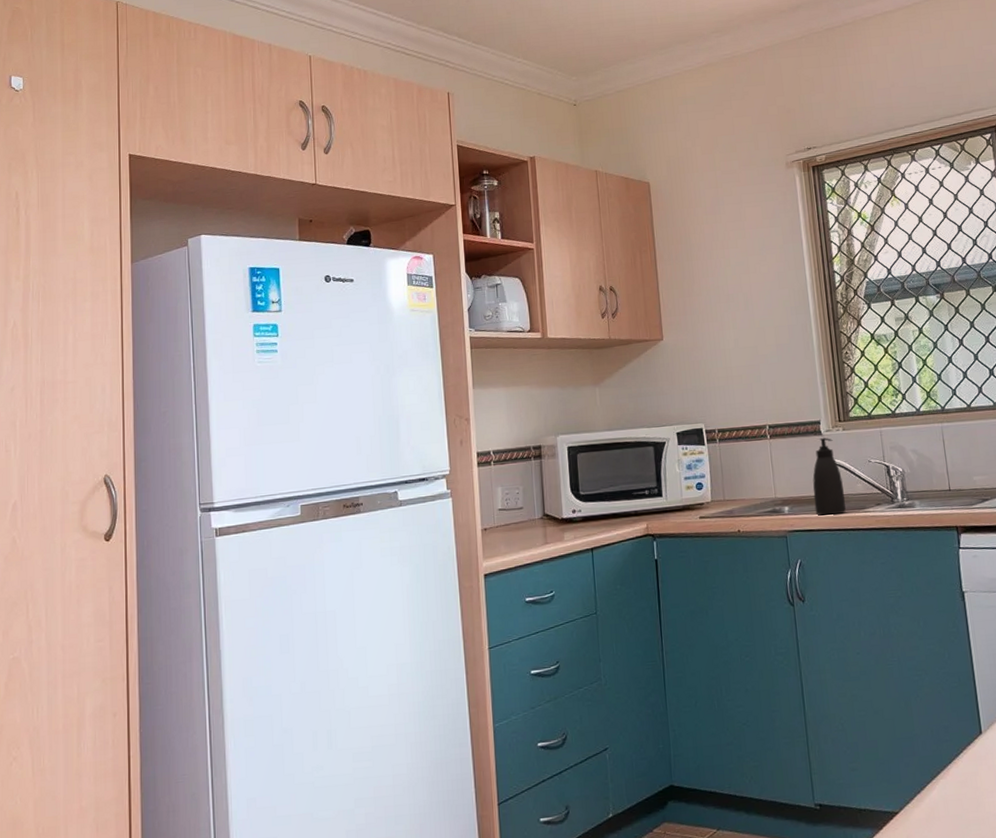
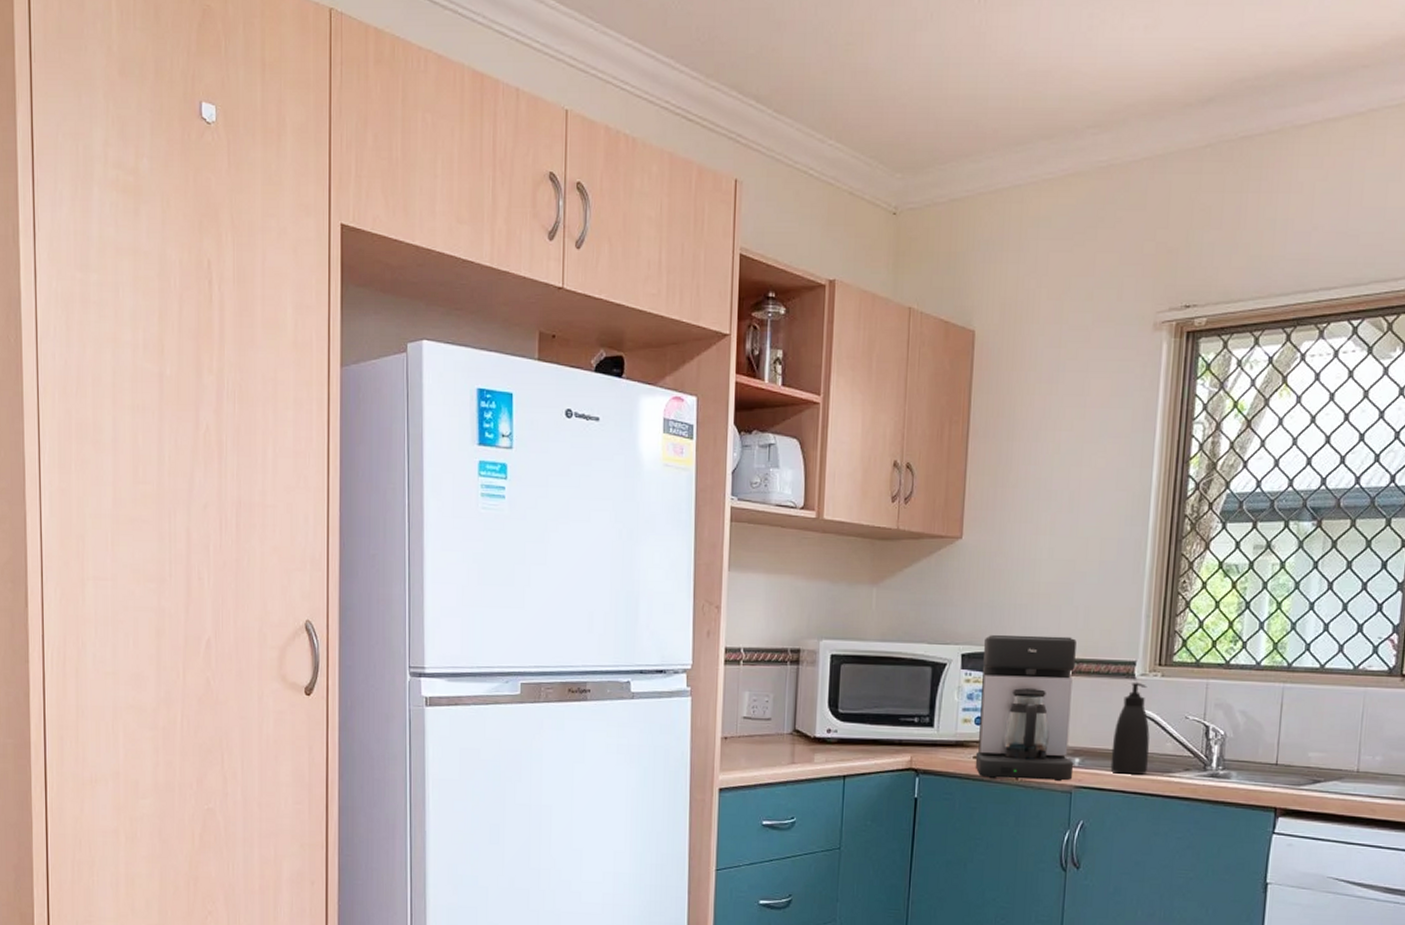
coffee maker: none [694,407,786,534] -> present [975,634,1077,782]

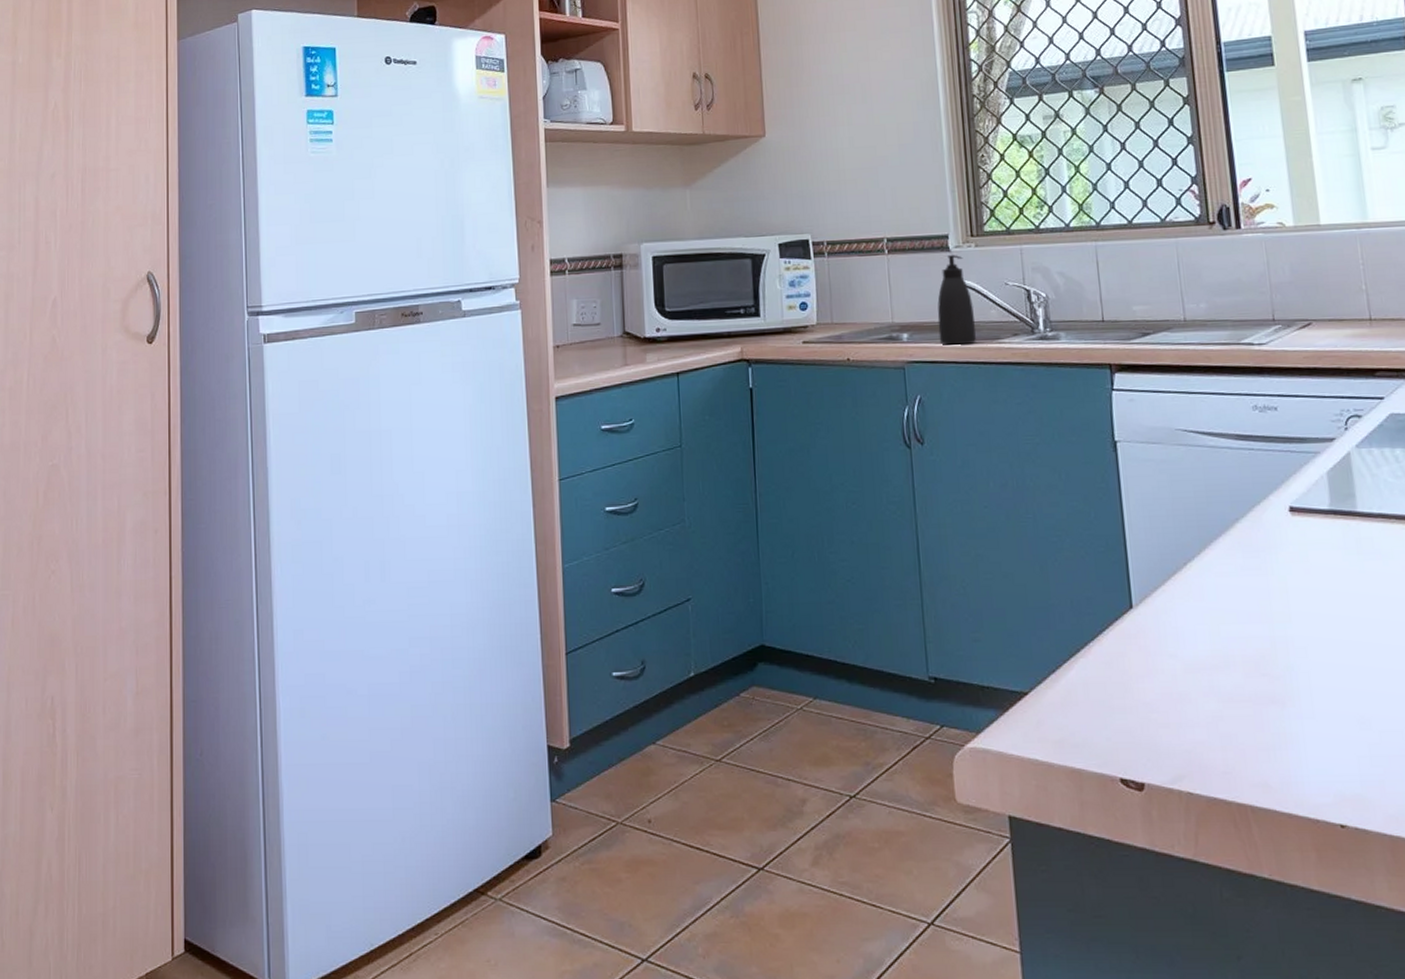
coffee maker: present [975,634,1077,782] -> none [799,217,904,362]

